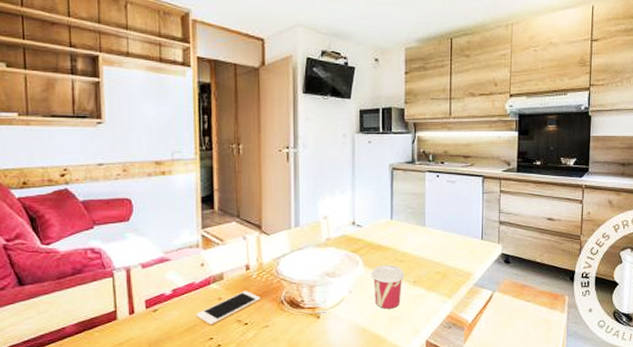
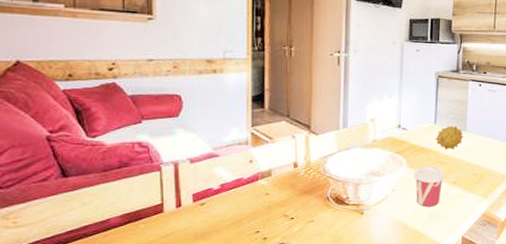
cell phone: present [196,291,261,326] -> none [243,187,307,219]
fruit: none [393,220,423,246] -> present [436,125,464,150]

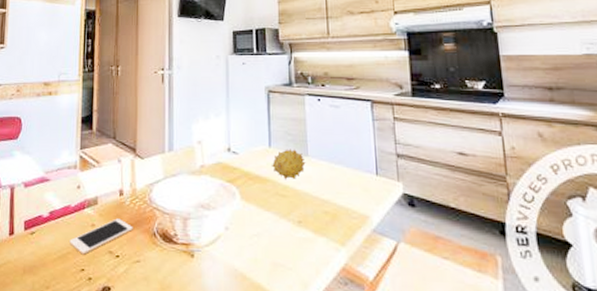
cell phone: none [243,187,307,219] -> present [70,218,133,255]
cup: present [414,166,445,207] -> none [249,199,288,253]

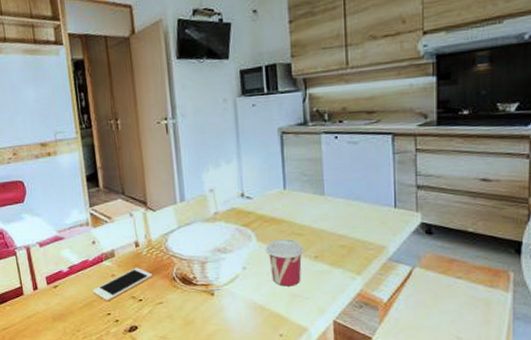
cup: none [249,199,288,253] -> present [266,239,304,286]
fruit: present [272,149,306,179] -> none [287,189,322,218]

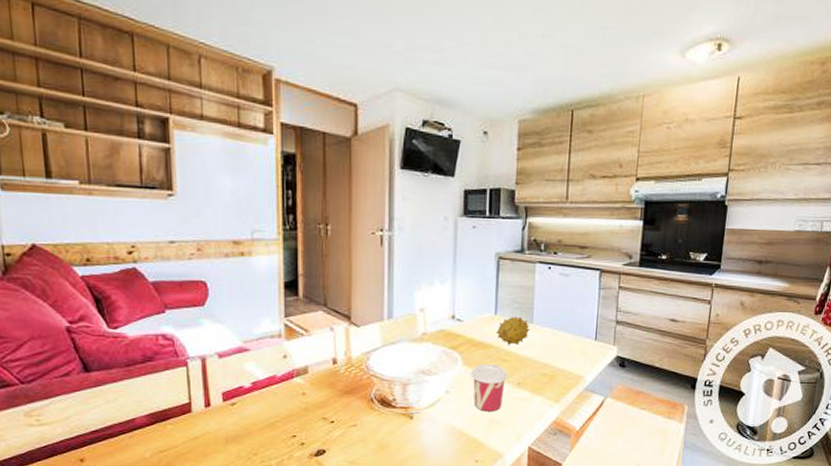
cell phone: present [92,267,153,301] -> none [278,386,349,422]
fruit: none [287,189,322,218] -> present [496,316,530,345]

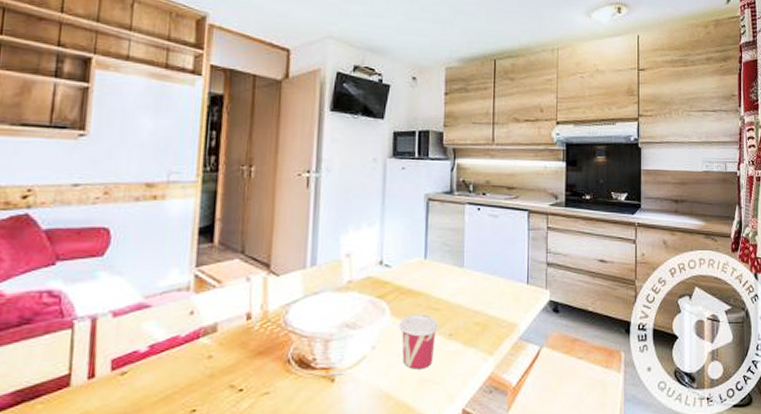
fruit: present [496,316,530,345] -> none [426,260,461,291]

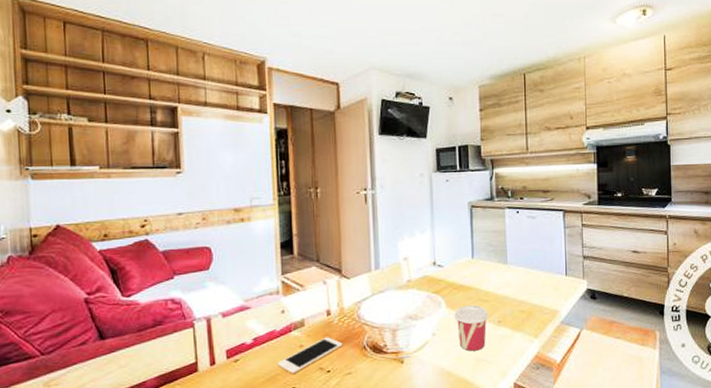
cell phone: none [177,346,262,393] -> present [278,337,343,374]

